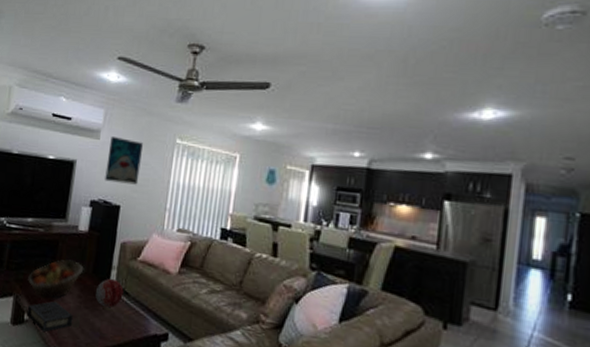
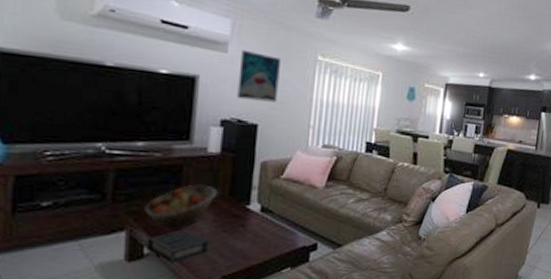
decorative orb: present [95,278,124,308] -> none [233,199,267,228]

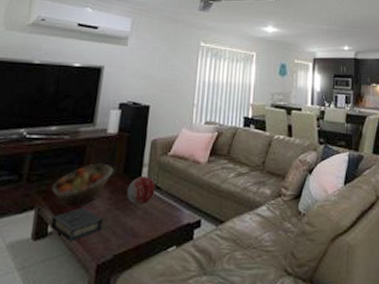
decorative orb: none [233,199,267,228] -> present [126,176,156,205]
wall art: present [237,50,280,102] -> none [133,43,170,85]

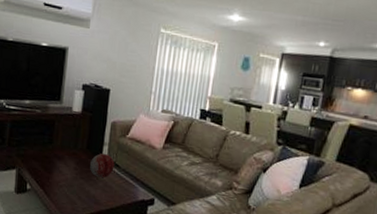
book: present [50,207,104,242] -> none [29,172,71,200]
fruit basket: present [51,163,114,205] -> none [28,137,79,170]

